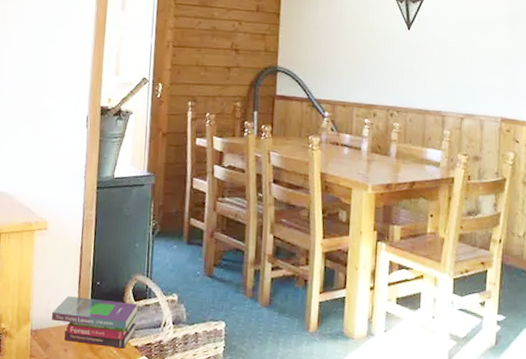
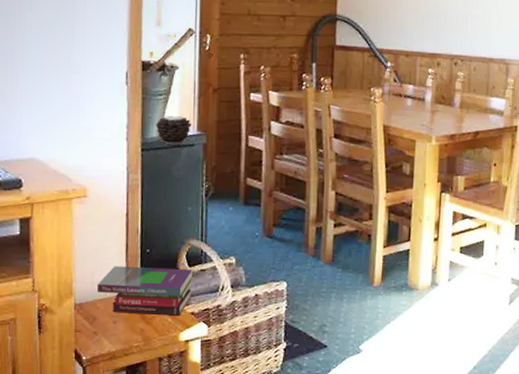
candle: none [110,154,142,185] -> present [156,112,192,146]

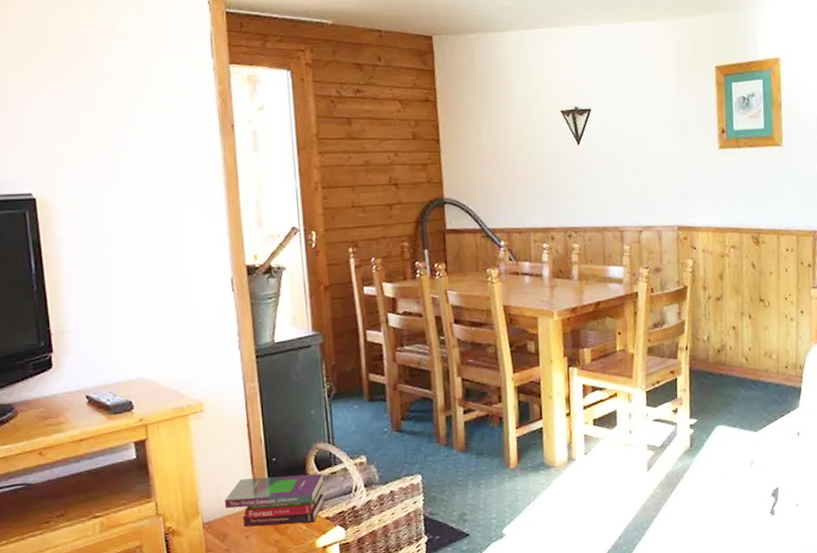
candle: present [156,112,192,146] -> none [268,315,306,349]

